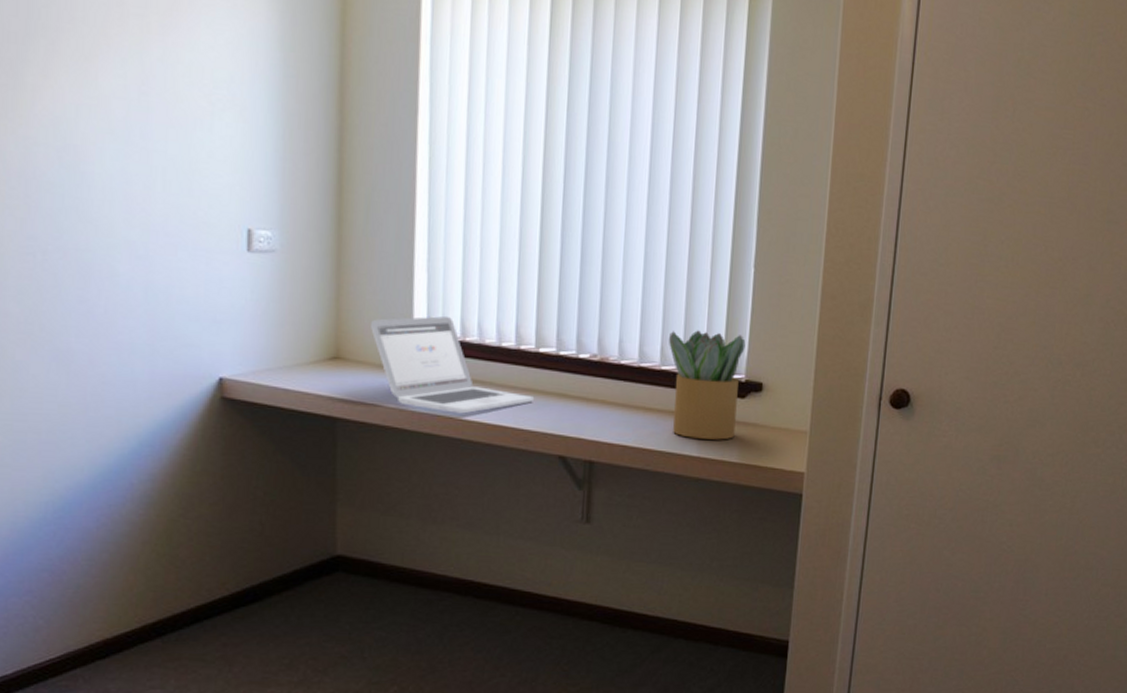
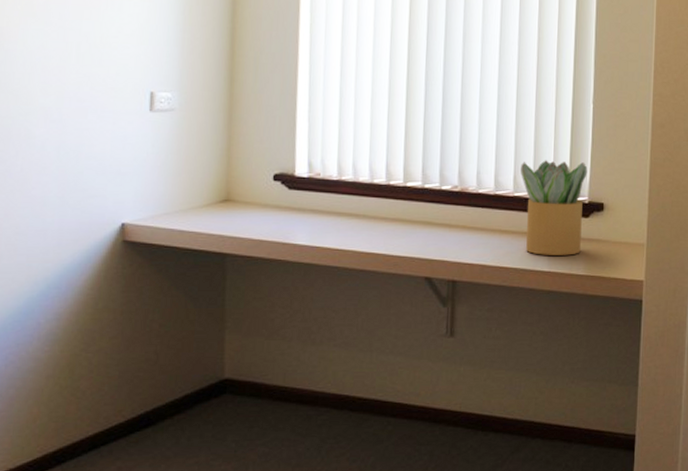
laptop: present [371,316,535,414] -> none [258,159,403,244]

